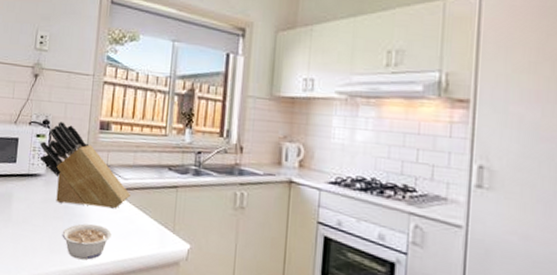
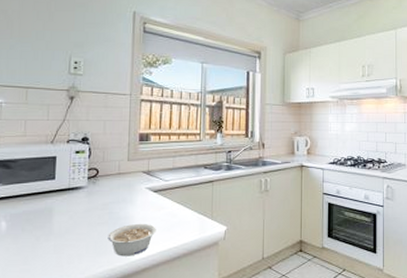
knife block: present [39,121,130,209] -> none [79,137,172,210]

